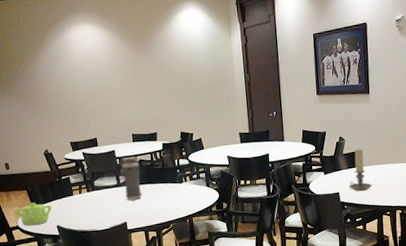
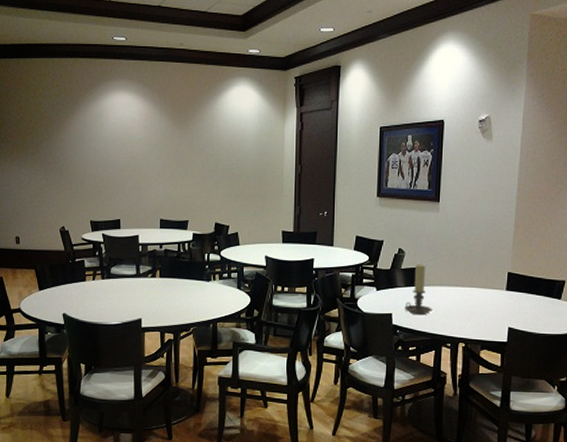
teapot: present [15,203,52,226] -> none [20,284,60,310]
vase: present [122,157,142,200] -> none [144,245,164,294]

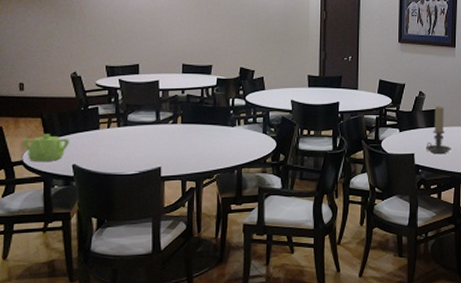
teapot: none [20,284,60,310] -> present [22,134,69,161]

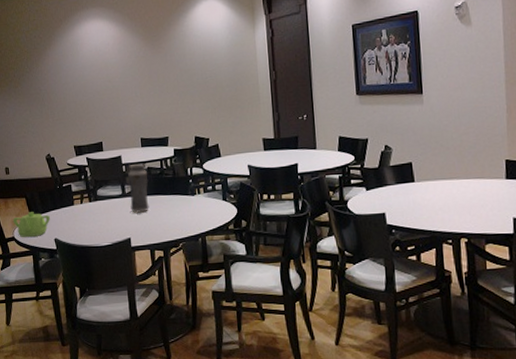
vase: none [164,91,187,141] -> present [128,164,149,213]
candle holder: present [426,106,451,155] -> none [398,159,428,213]

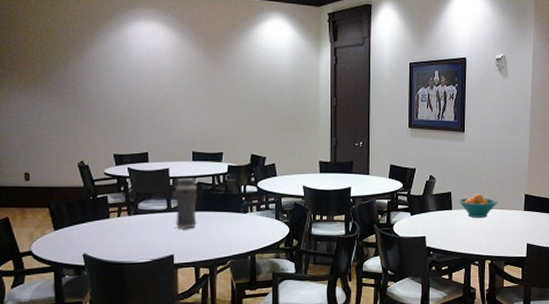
teapot: present [12,212,50,237] -> none [30,224,79,252]
fruit bowl: none [421,162,472,190] -> present [458,194,498,218]

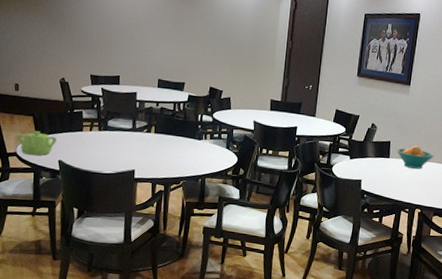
teapot: none [30,224,79,252] -> present [16,131,57,156]
vase: present [175,179,198,229] -> none [139,102,160,149]

